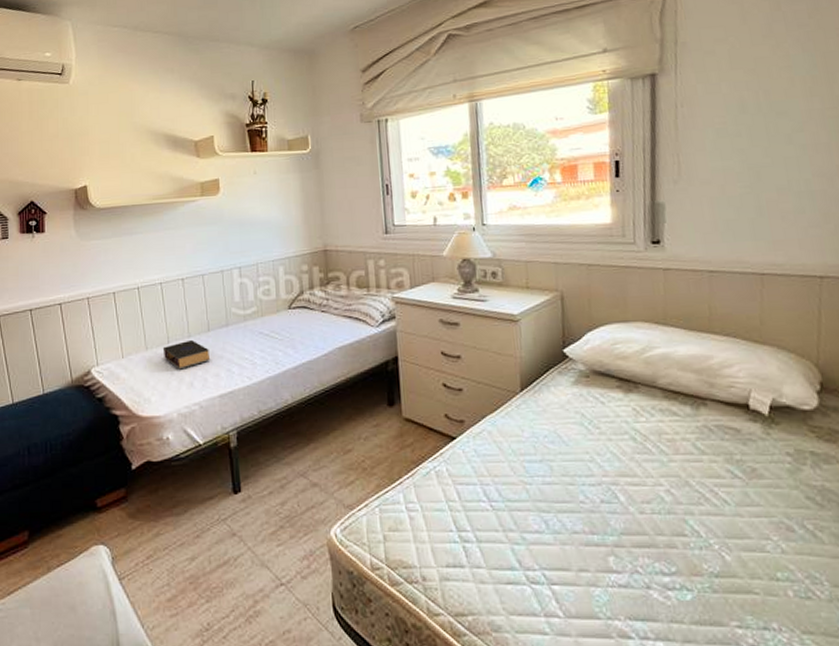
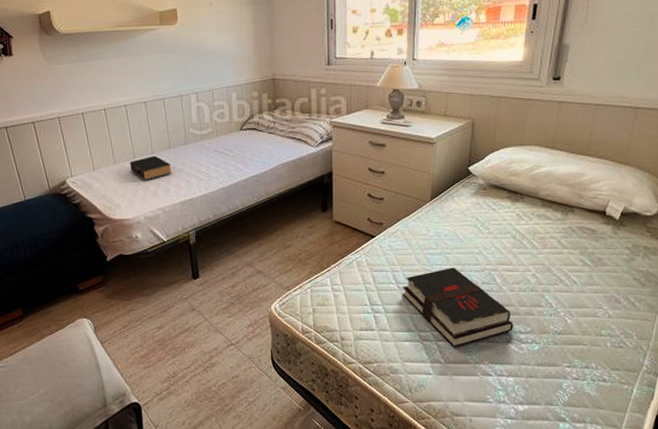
hardback book: none [496,480,653,595] -> present [402,267,514,348]

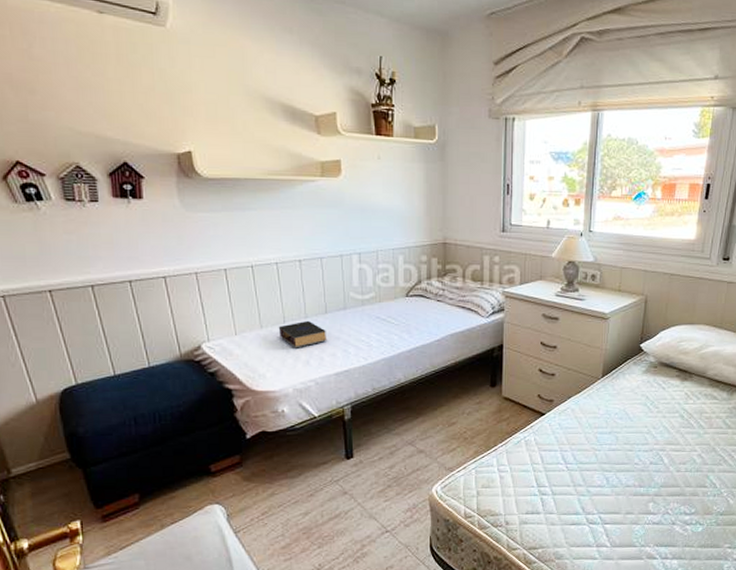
hardback book: present [402,267,514,348] -> none [570,447,679,531]

